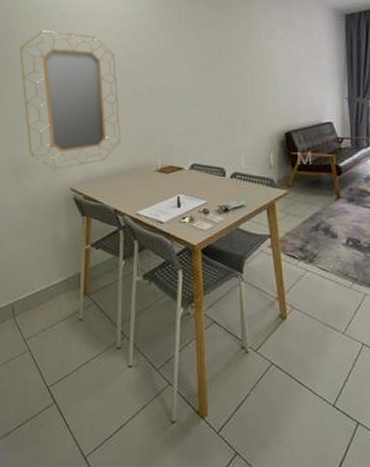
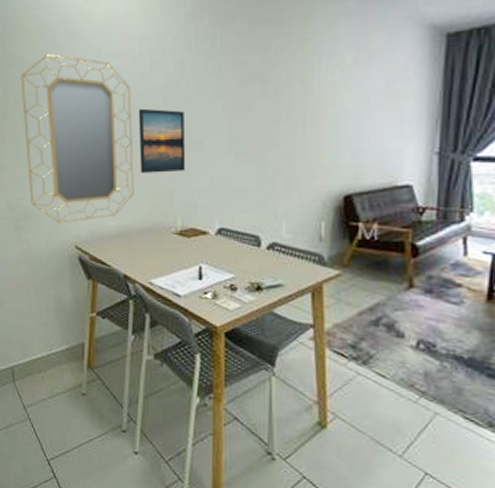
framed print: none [122,72,163,124] -> present [138,108,186,173]

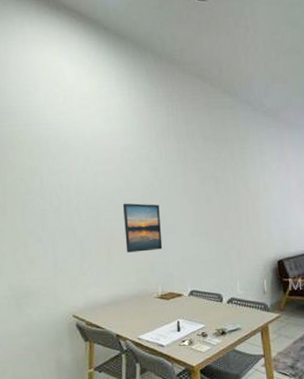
home mirror: present [20,53,134,224] -> none [18,160,122,298]

